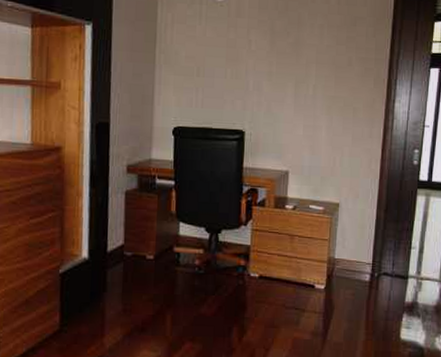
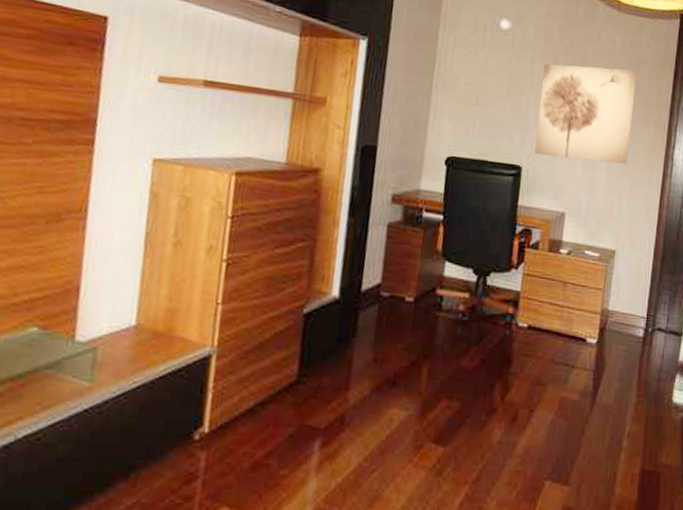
wall art: none [256,27,354,122] -> present [534,63,637,165]

